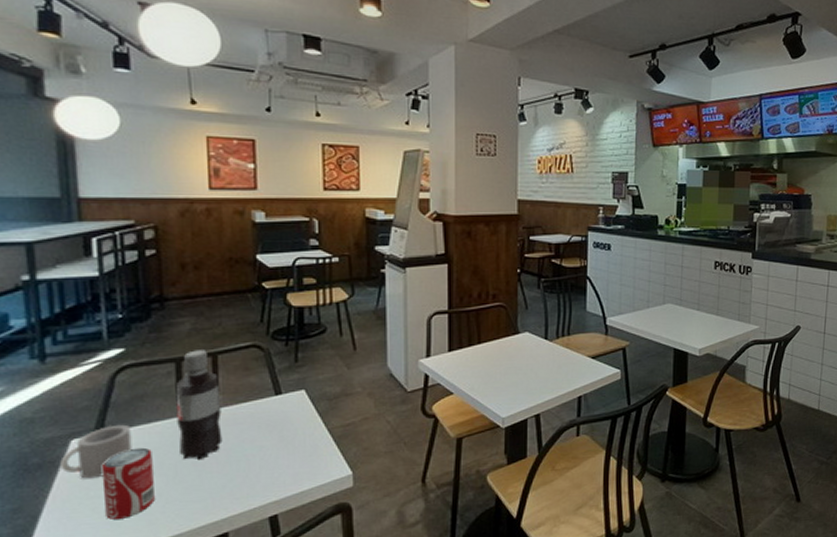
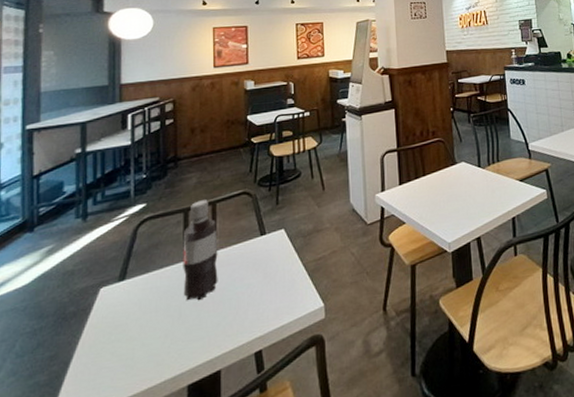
mug: present [60,424,132,479] -> none [90,271,147,324]
beverage can: present [101,447,155,519] -> none [121,291,162,362]

